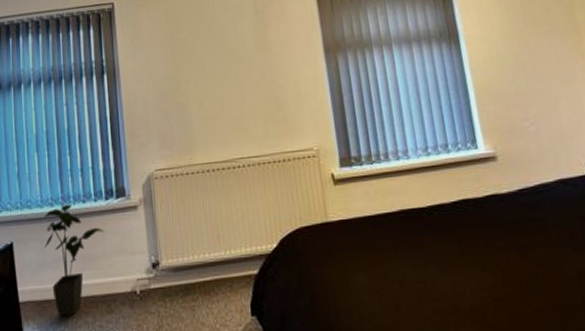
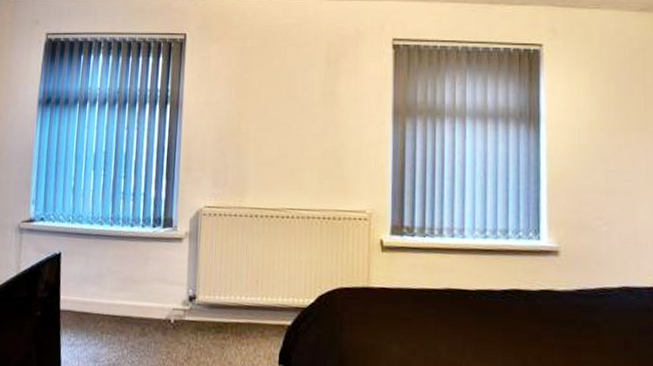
house plant: present [44,204,105,317] -> none [89,225,149,332]

